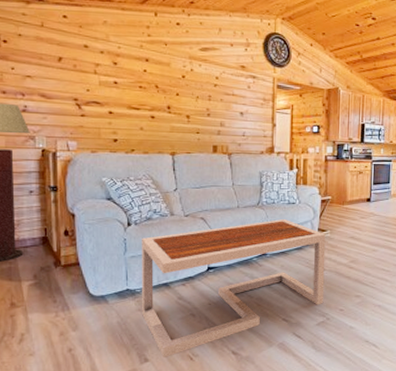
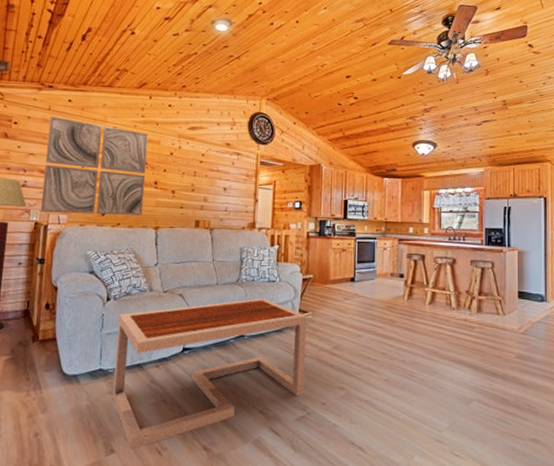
wall art: none [43,33,157,142] -> present [40,115,149,216]

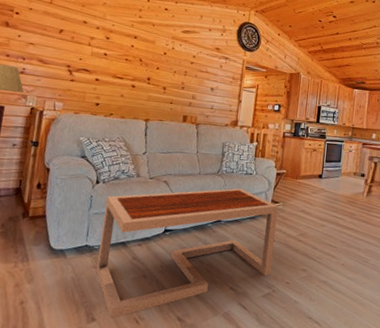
wall art: present [40,115,149,216] -> none [37,9,145,108]

